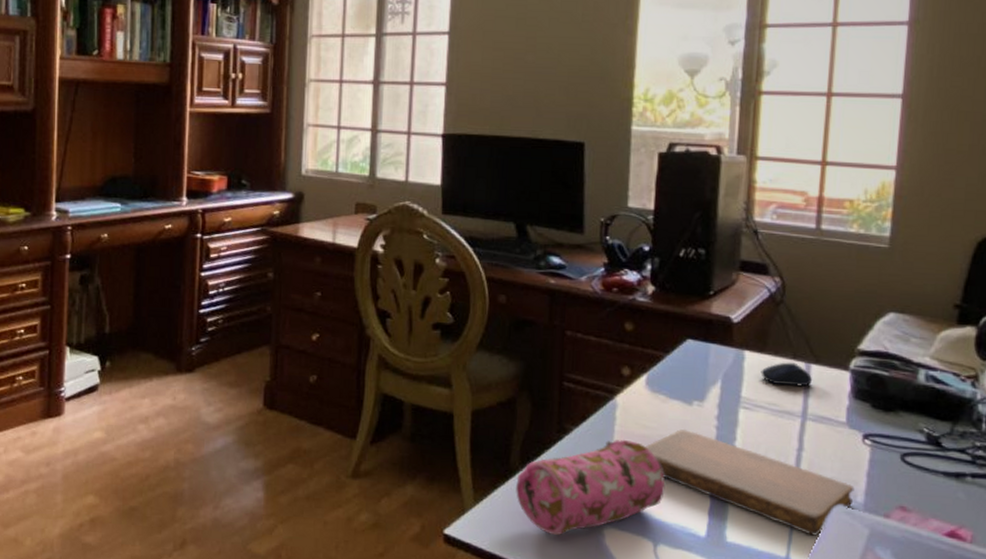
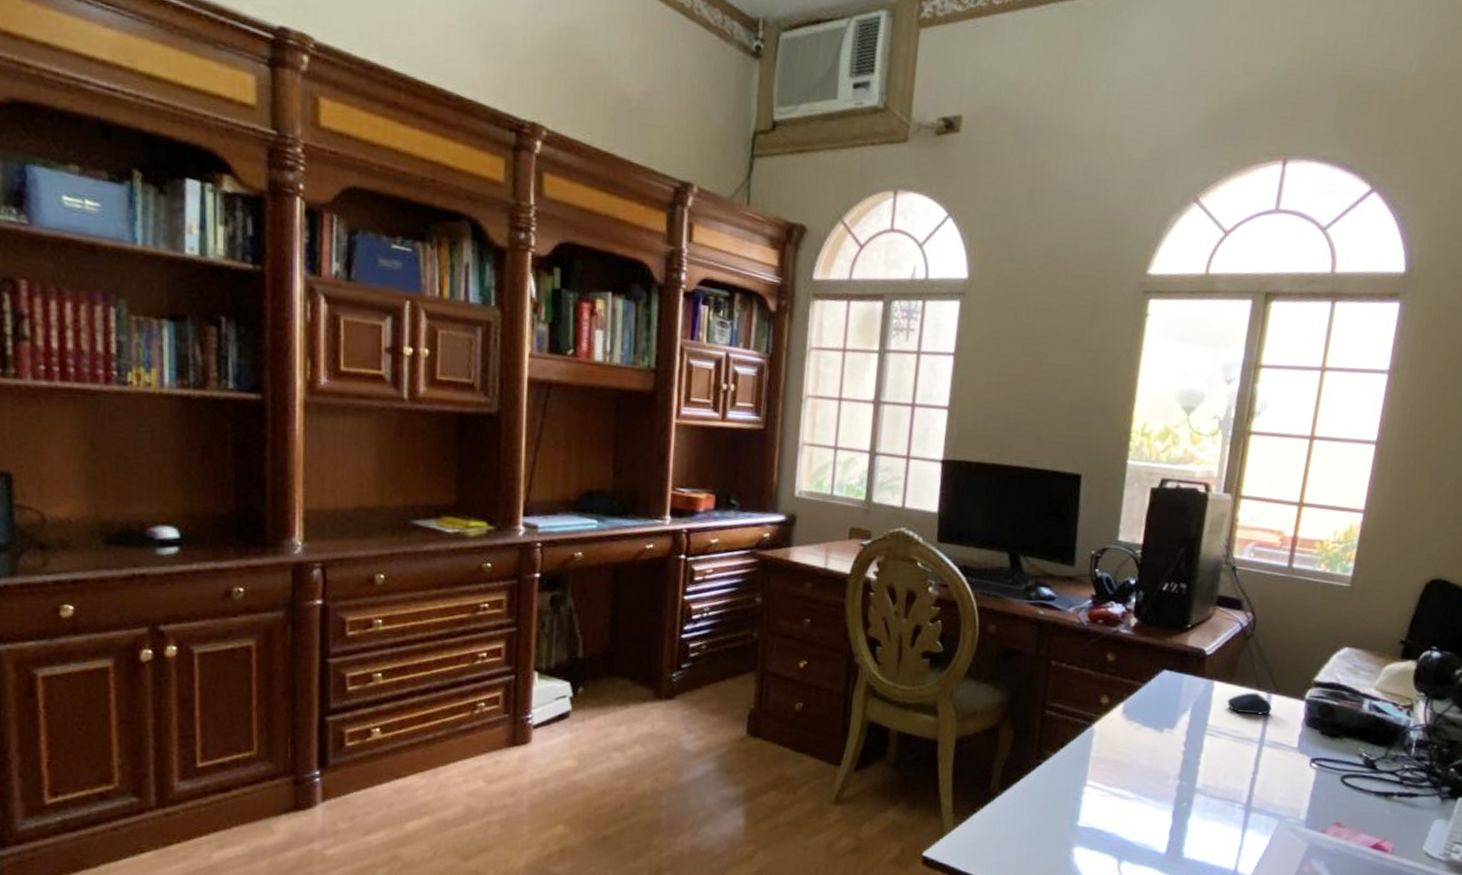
pencil case: present [516,439,666,536] -> none [994,764,1133,856]
notebook: present [645,428,855,537] -> none [1117,754,1299,852]

